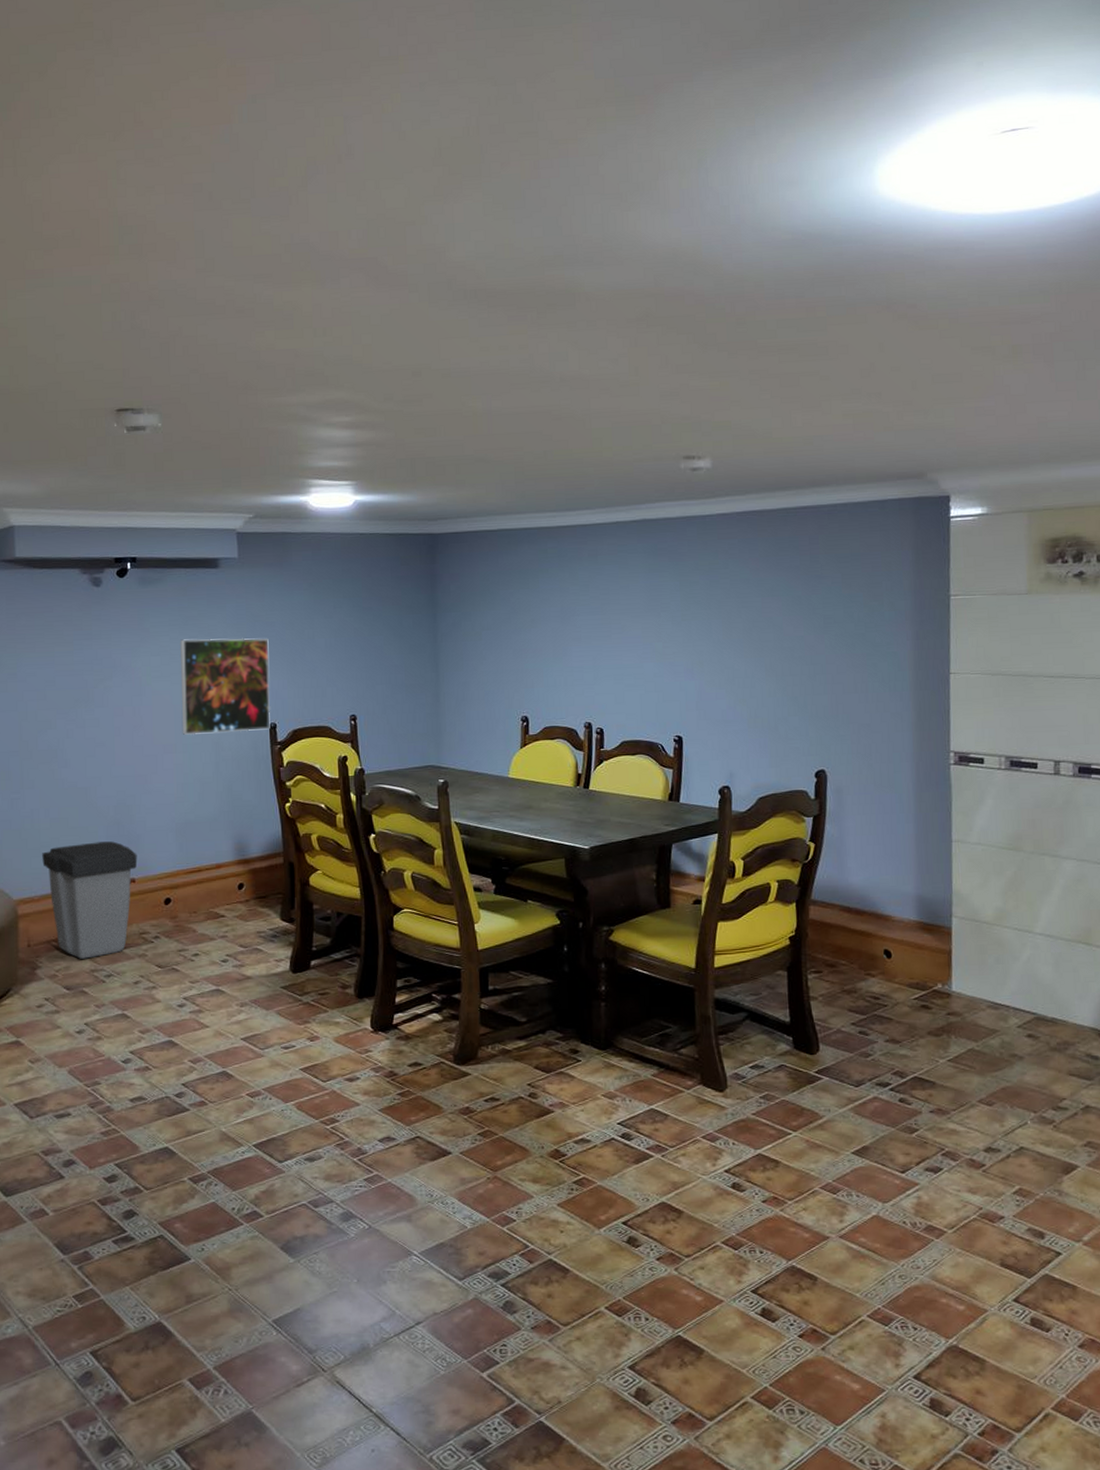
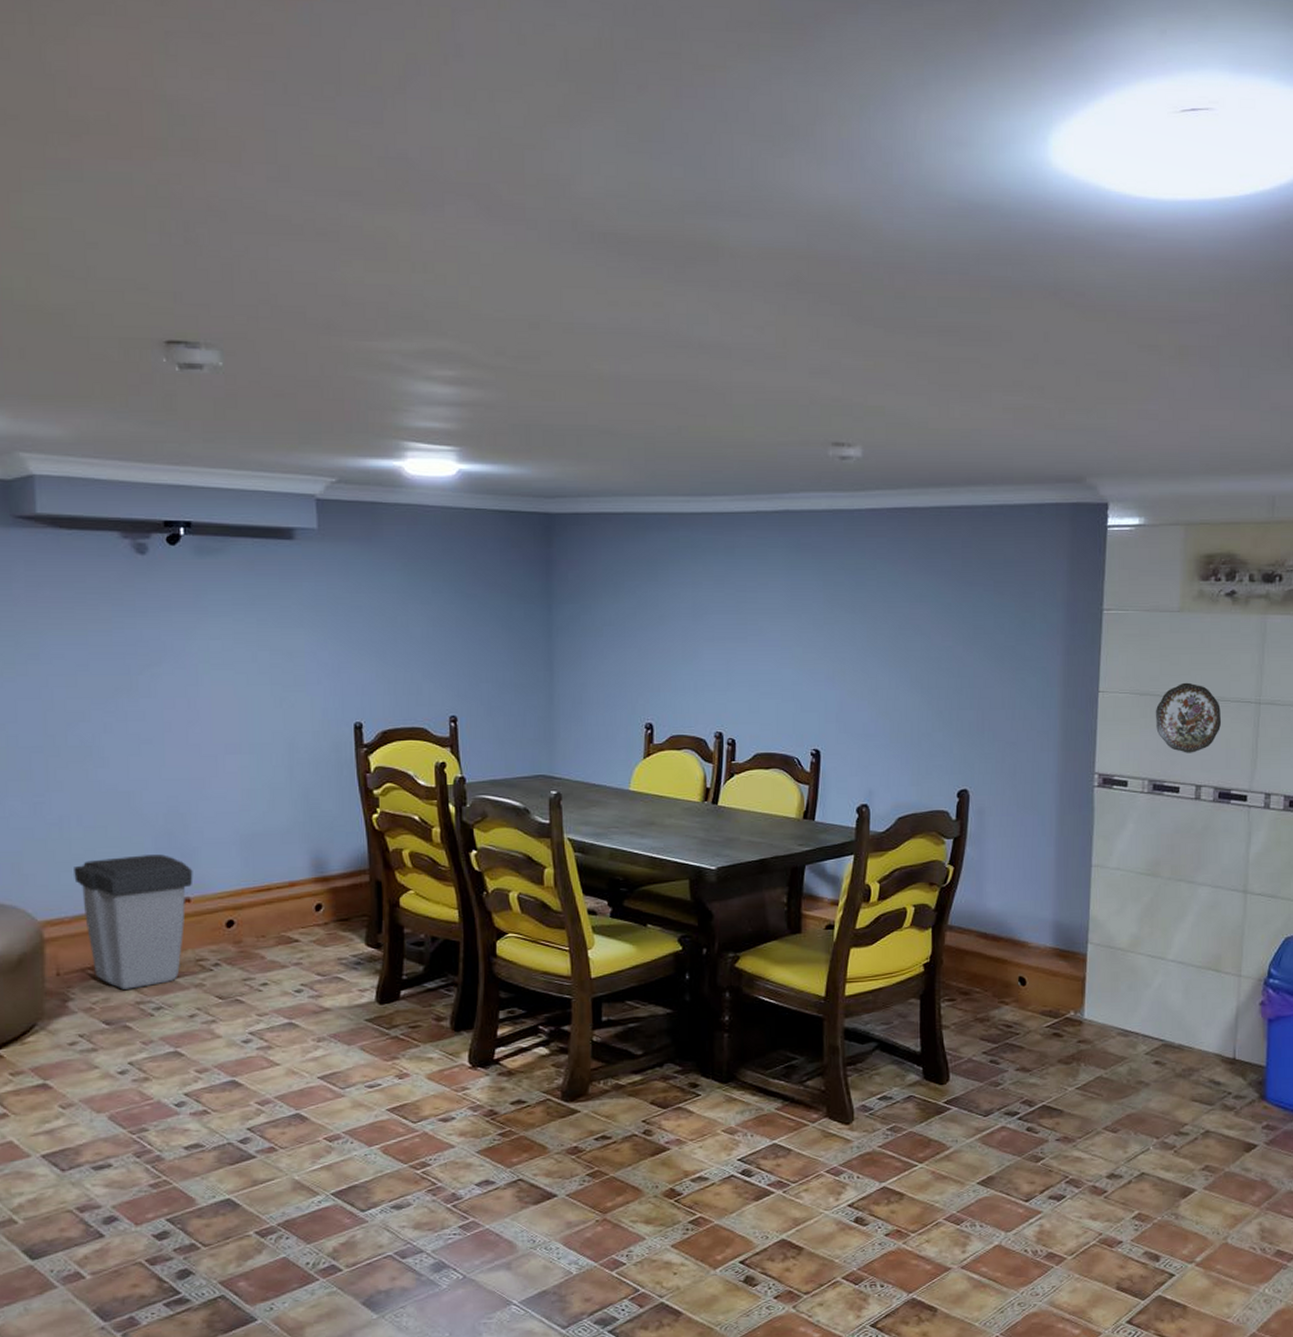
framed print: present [179,638,271,736] -> none [245,621,356,734]
decorative plate: none [1008,661,1078,730] -> present [1155,682,1222,753]

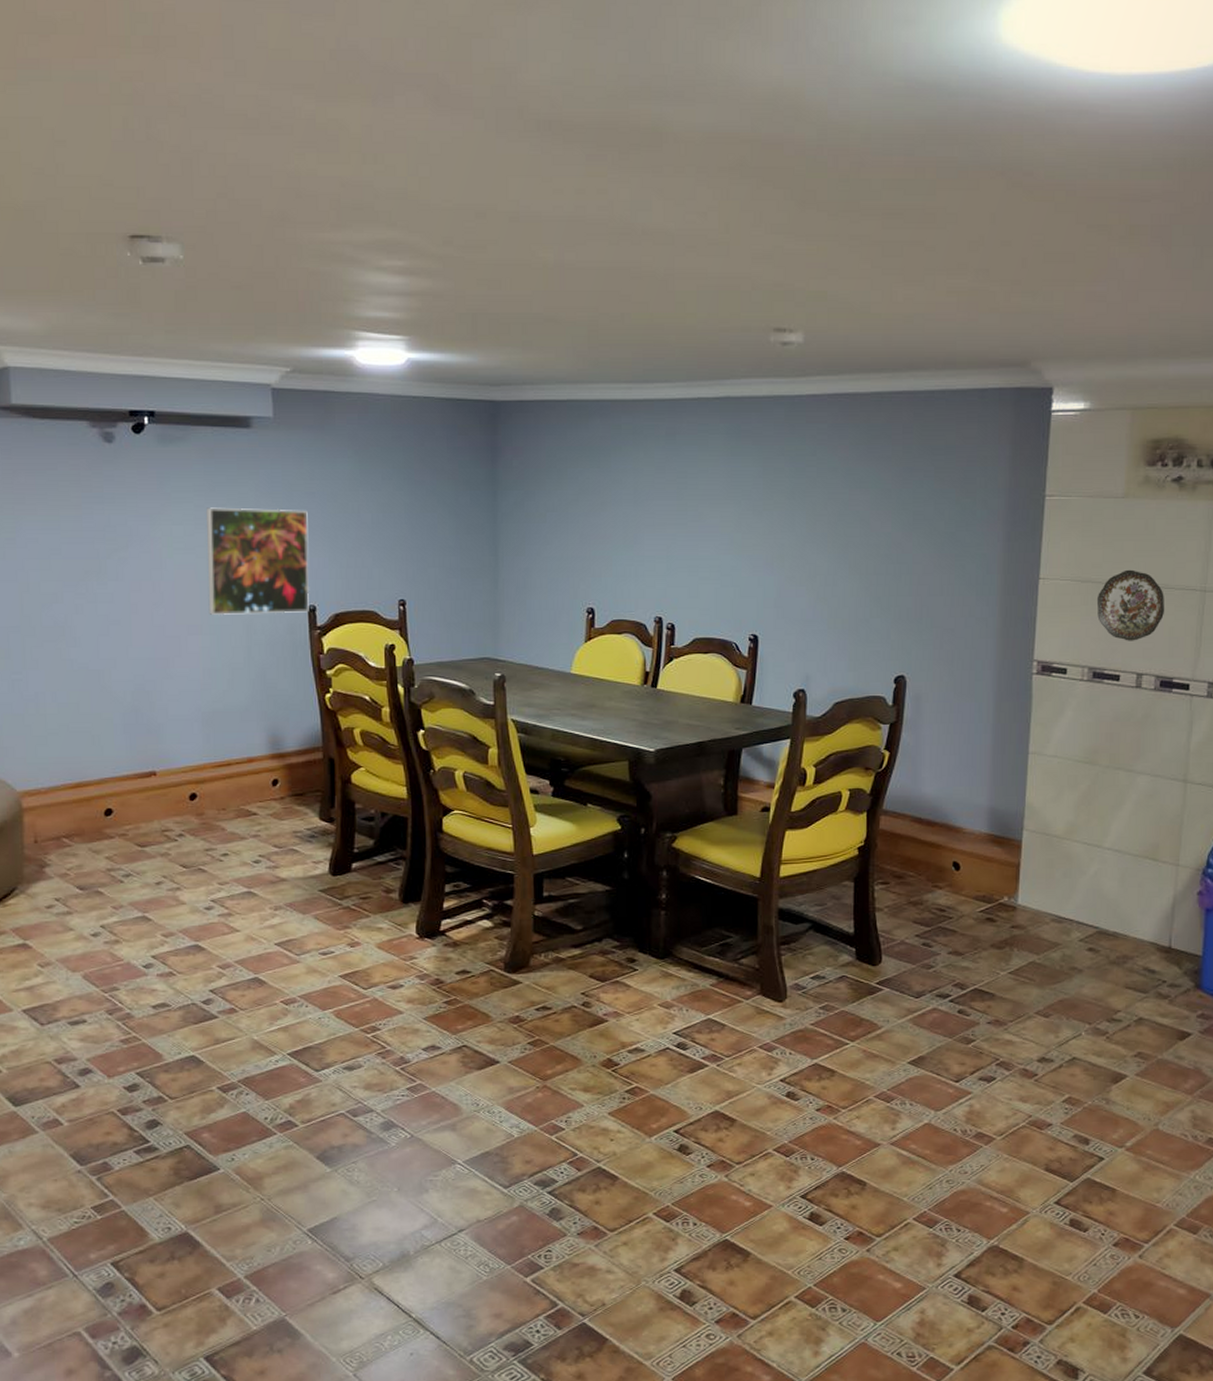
trash can: present [74,854,193,990] -> none [49,730,159,857]
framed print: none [245,621,356,734] -> present [205,507,310,616]

